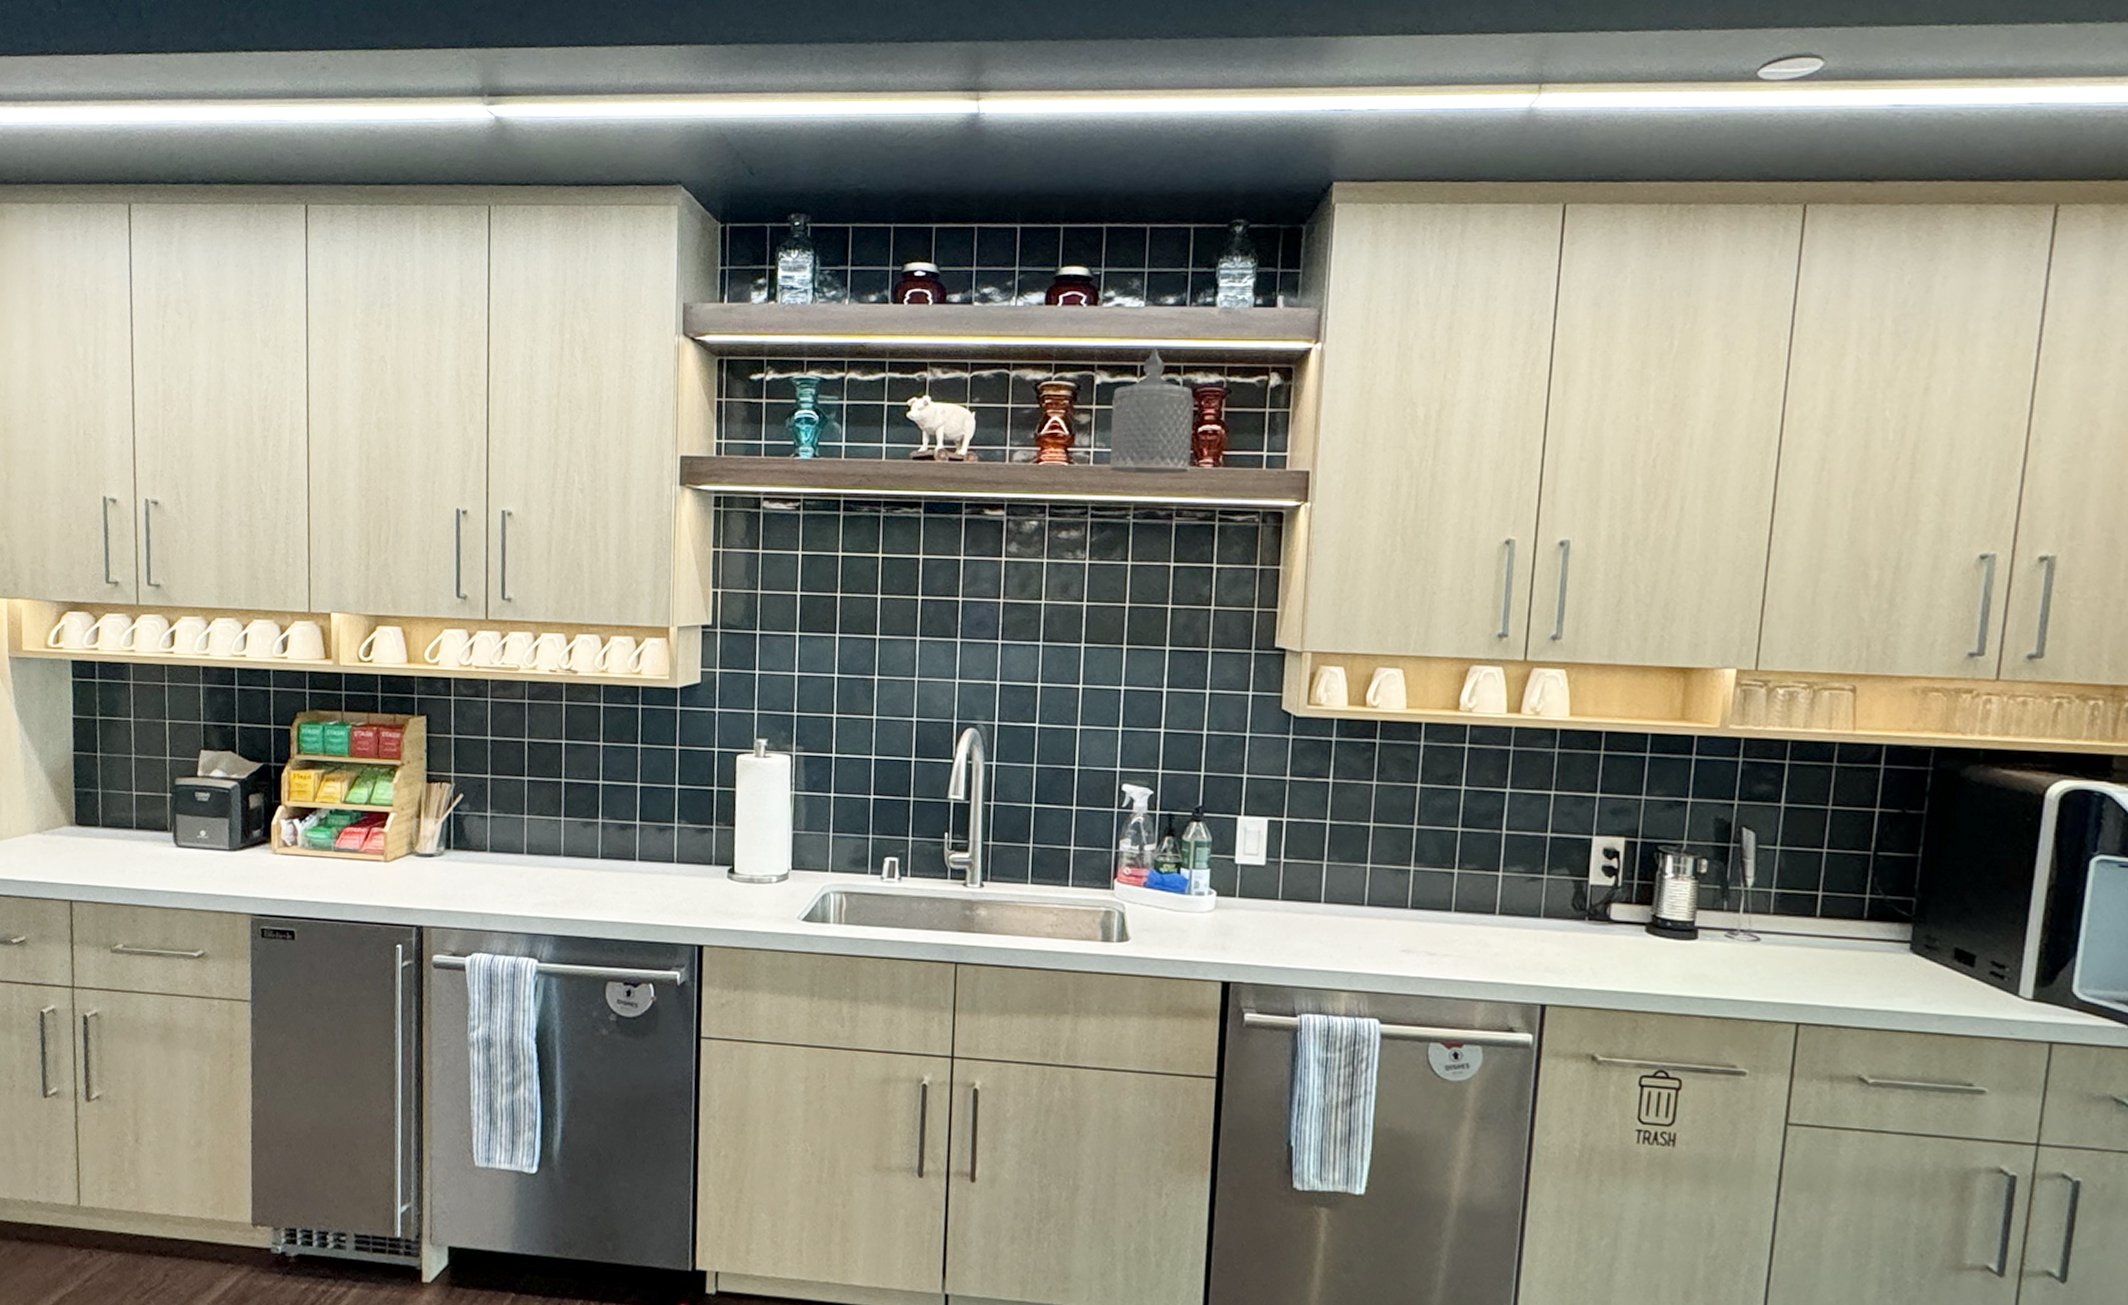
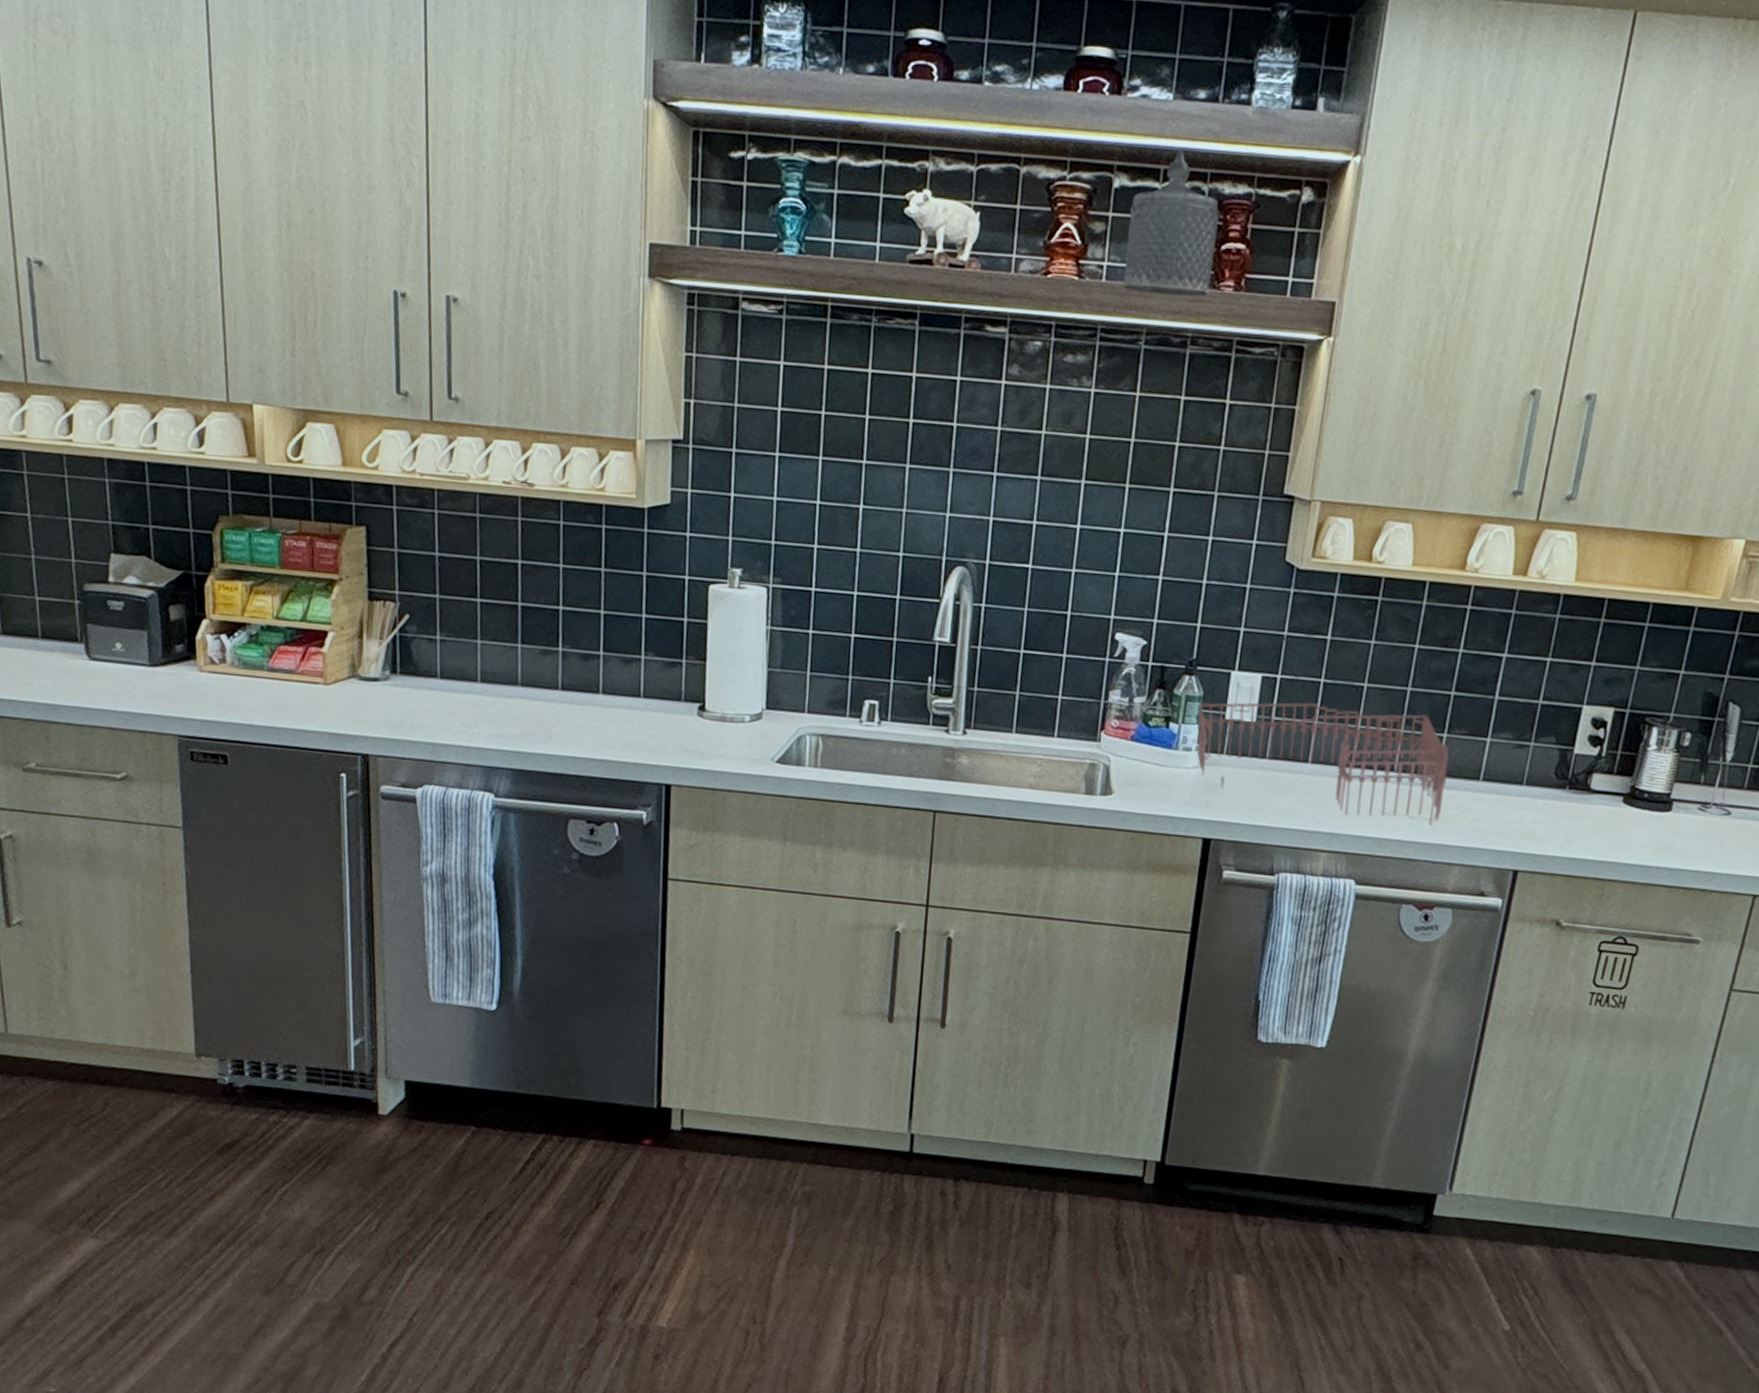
dish rack: none [1207,844,1462,962] -> present [1196,702,1449,826]

